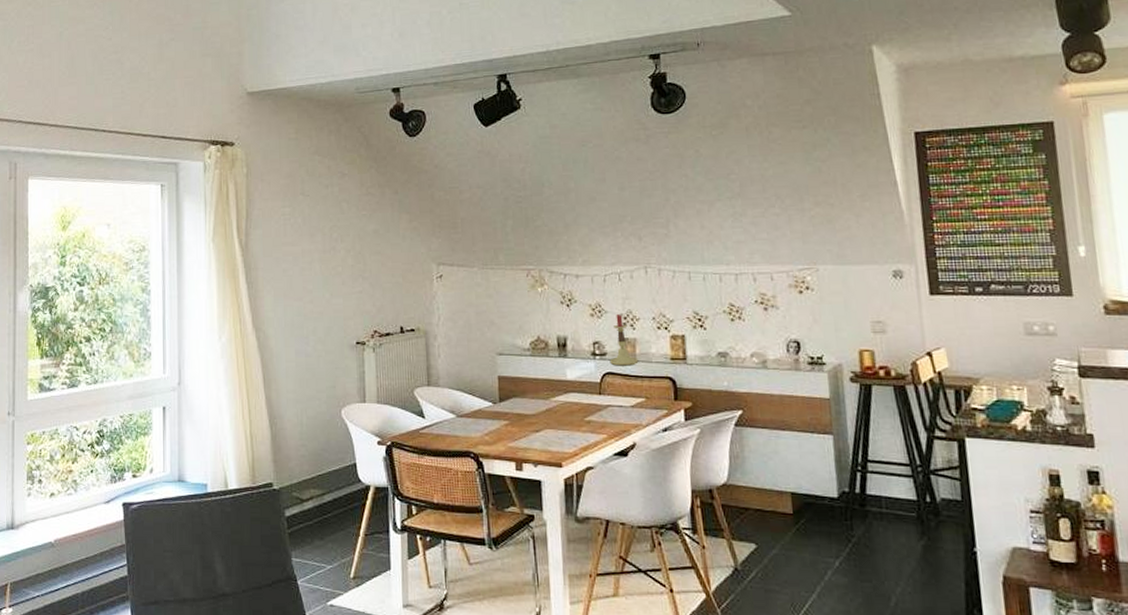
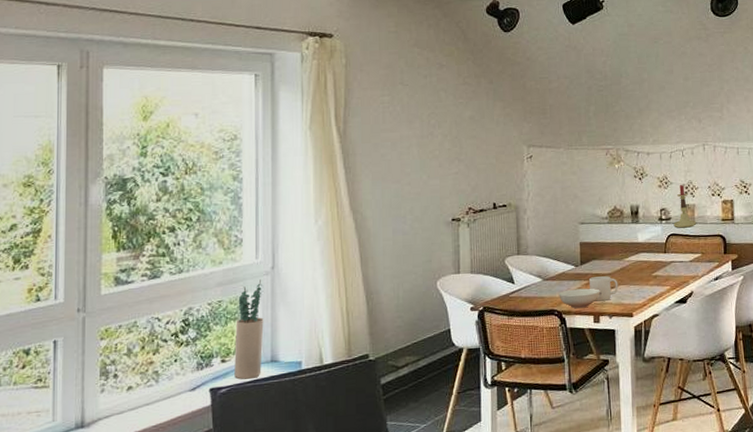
vase: none [144,395,171,497] -> present [234,279,264,380]
bowl: none [475,429,523,452] -> present [559,288,600,309]
mug: none [509,417,544,446] -> present [588,276,619,301]

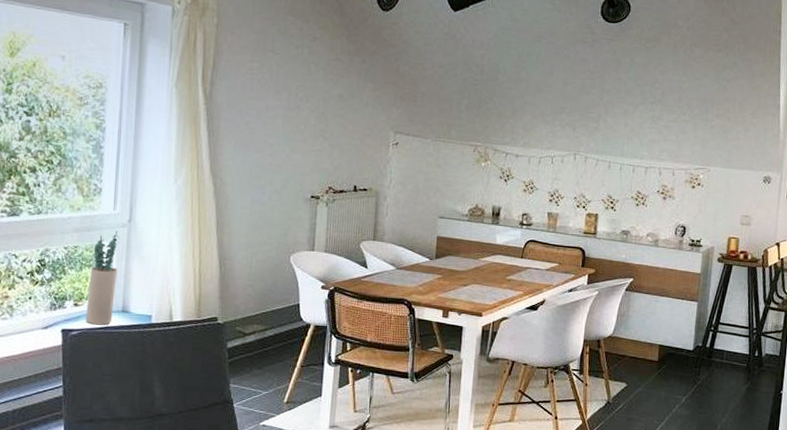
bowl: present [559,288,600,309] -> none [410,281,452,302]
mug: present [588,276,619,301] -> none [441,272,471,297]
candlestick: present [673,184,697,228] -> none [534,191,558,236]

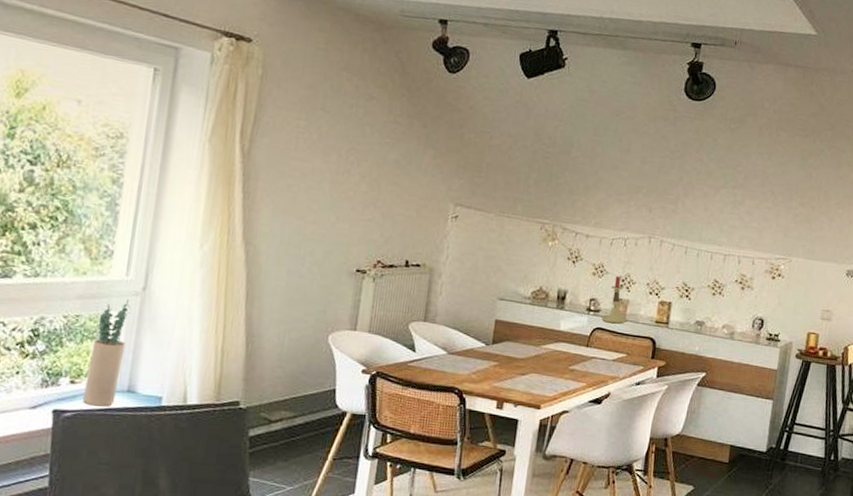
candlestick: none [534,191,558,236] -> present [601,275,628,324]

